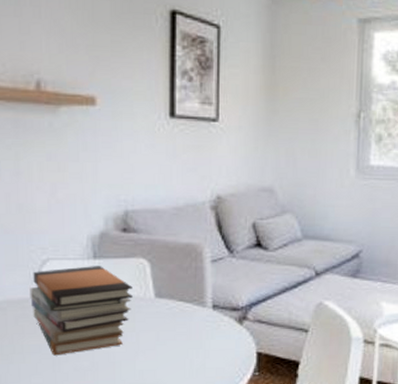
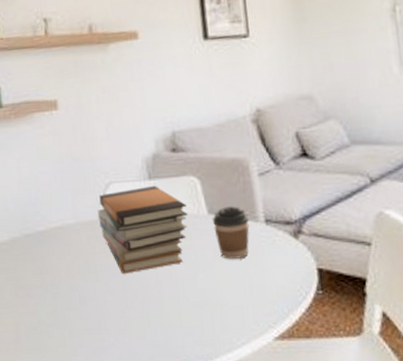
coffee cup: none [158,290,197,342] -> present [212,205,250,259]

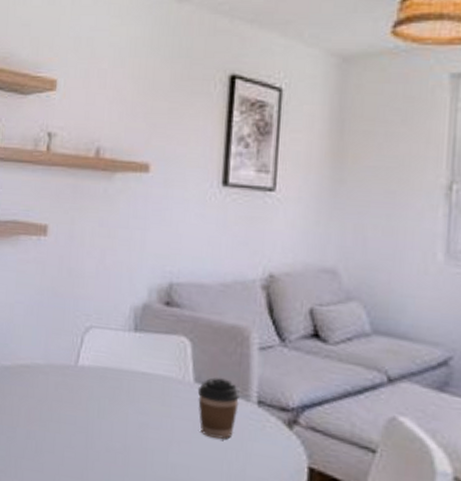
book stack: present [97,186,187,274] -> none [71,338,171,431]

